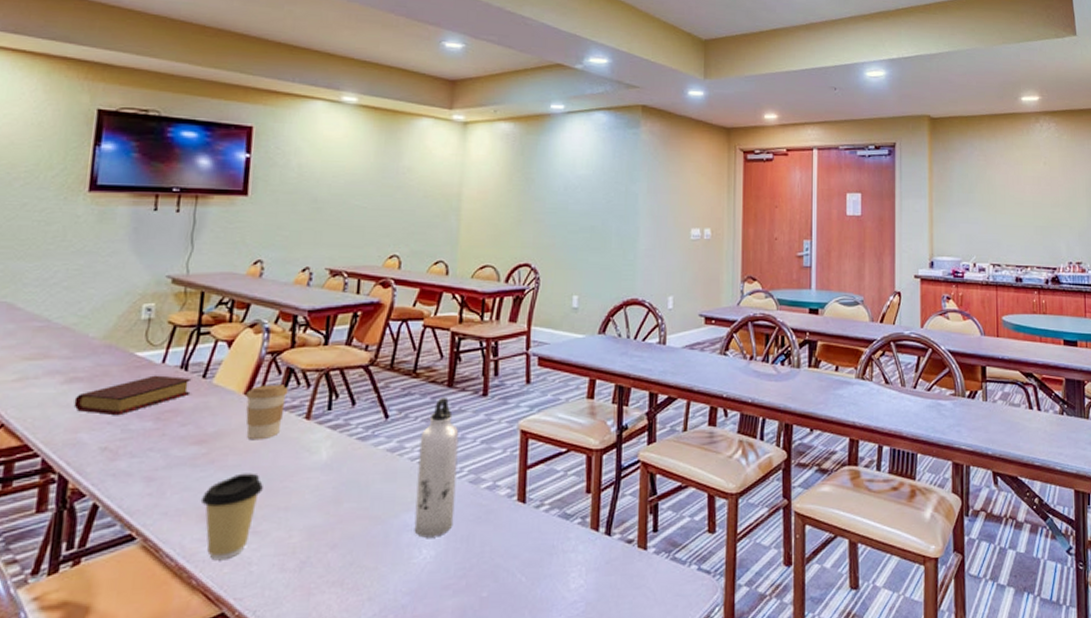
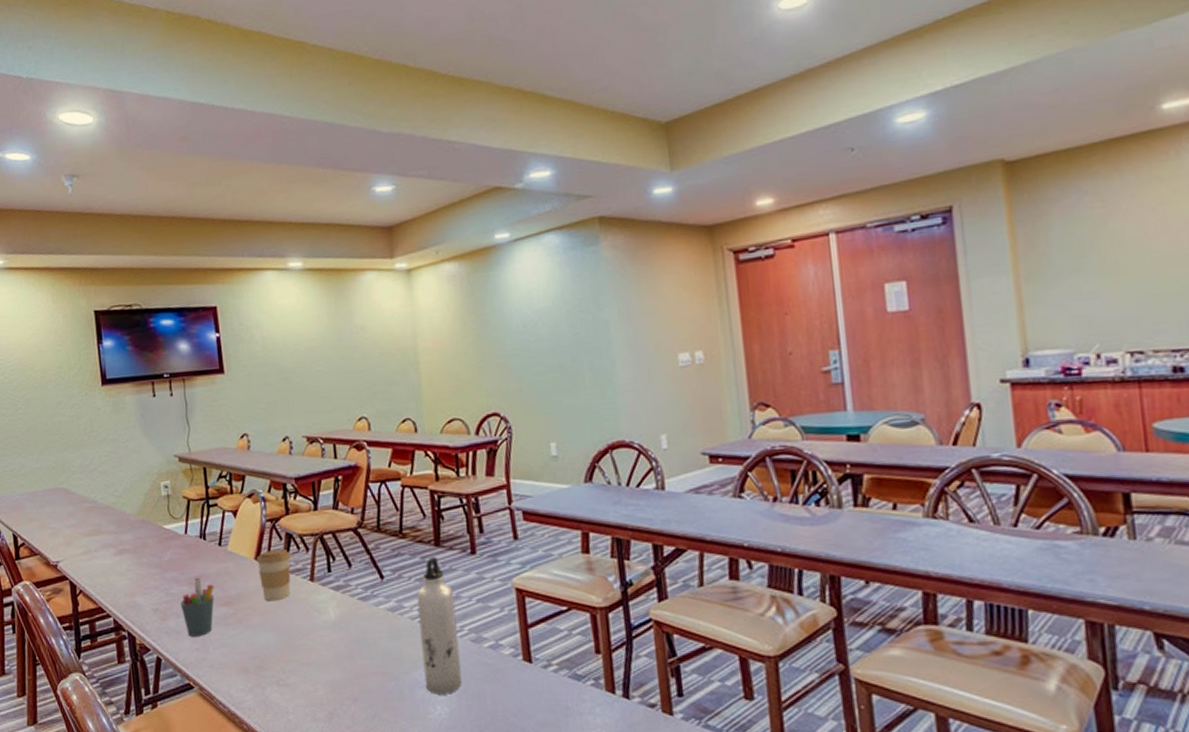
book: present [73,375,192,416] -> none [126,545,212,582]
pen holder: none [138,412,188,479] -> present [180,577,215,636]
coffee cup: present [200,473,263,561] -> none [237,631,286,709]

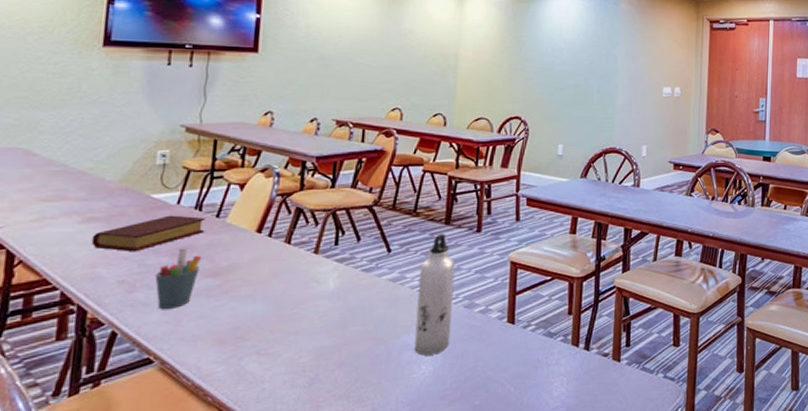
book: none [126,545,212,582] -> present [91,215,206,252]
coffee cup: present [256,549,291,602] -> none [257,223,298,273]

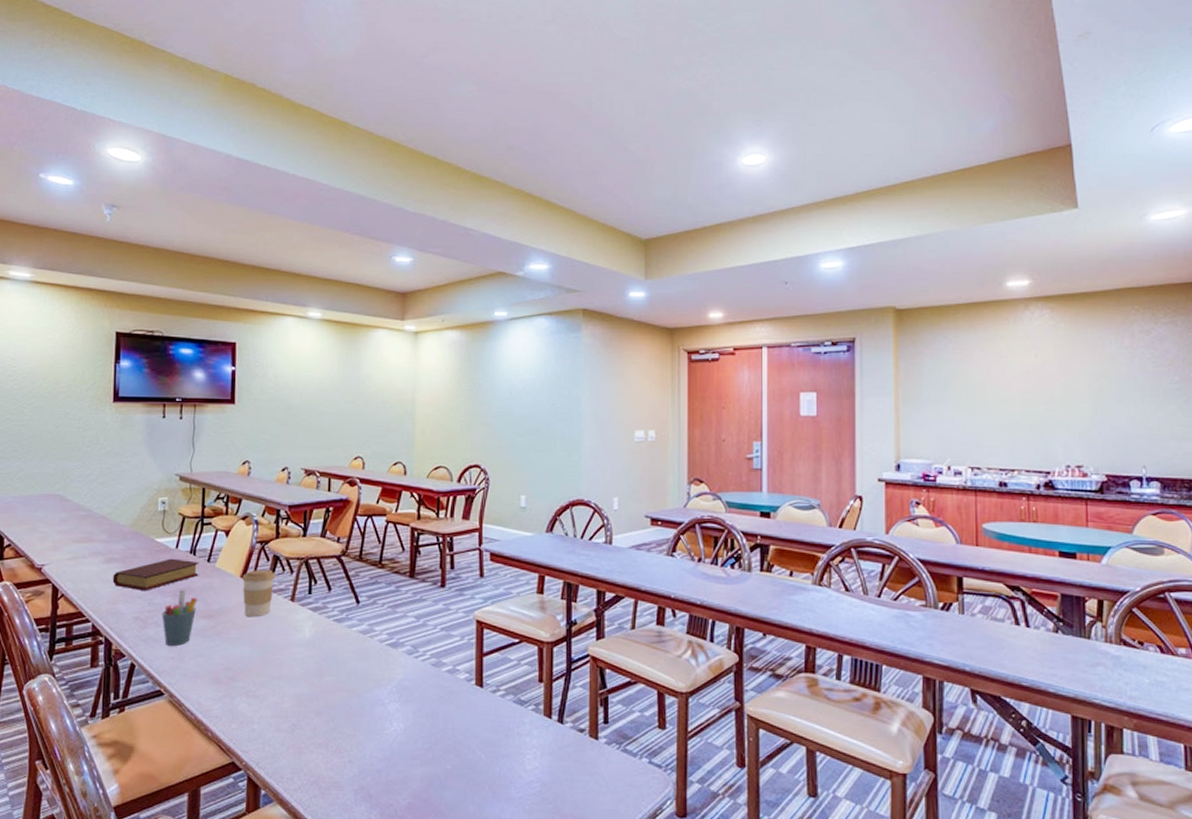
coffee cup: none [257,223,298,273] -> present [242,570,275,618]
water bottle: present [414,234,455,356] -> none [385,587,421,712]

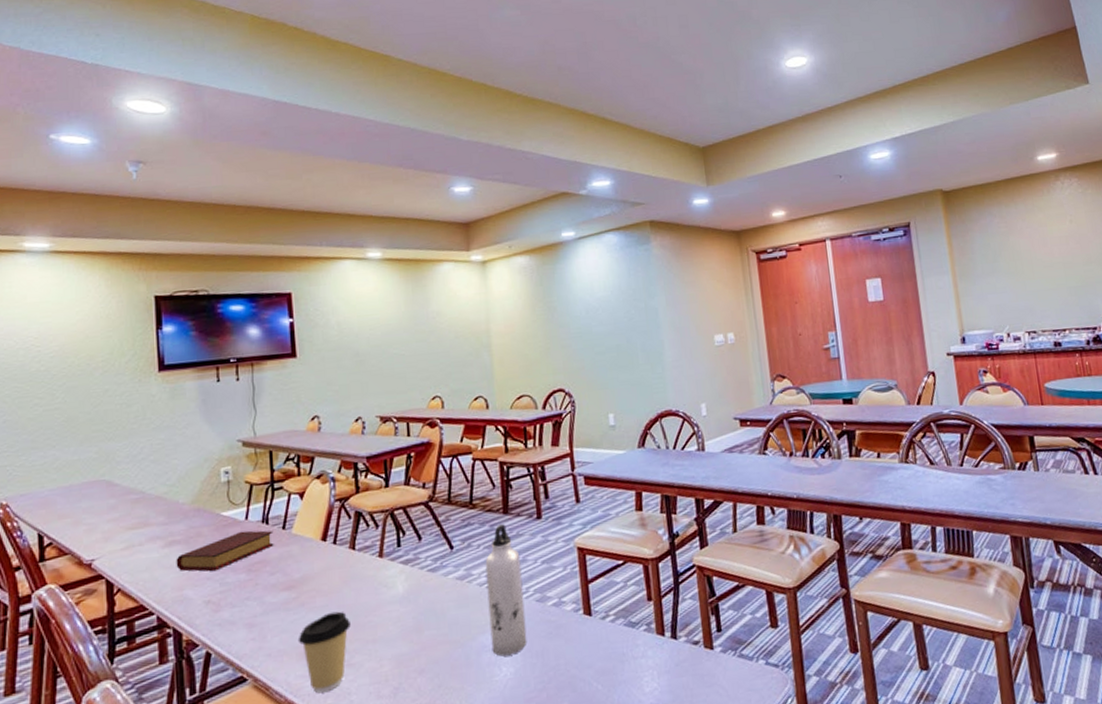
pen holder: present [162,590,198,646] -> none [236,563,276,626]
coffee cup: none [211,645,259,718] -> present [297,611,351,694]
coffee cup: present [242,570,275,618] -> none [323,528,360,582]
water bottle: none [385,587,421,712] -> present [485,524,527,657]

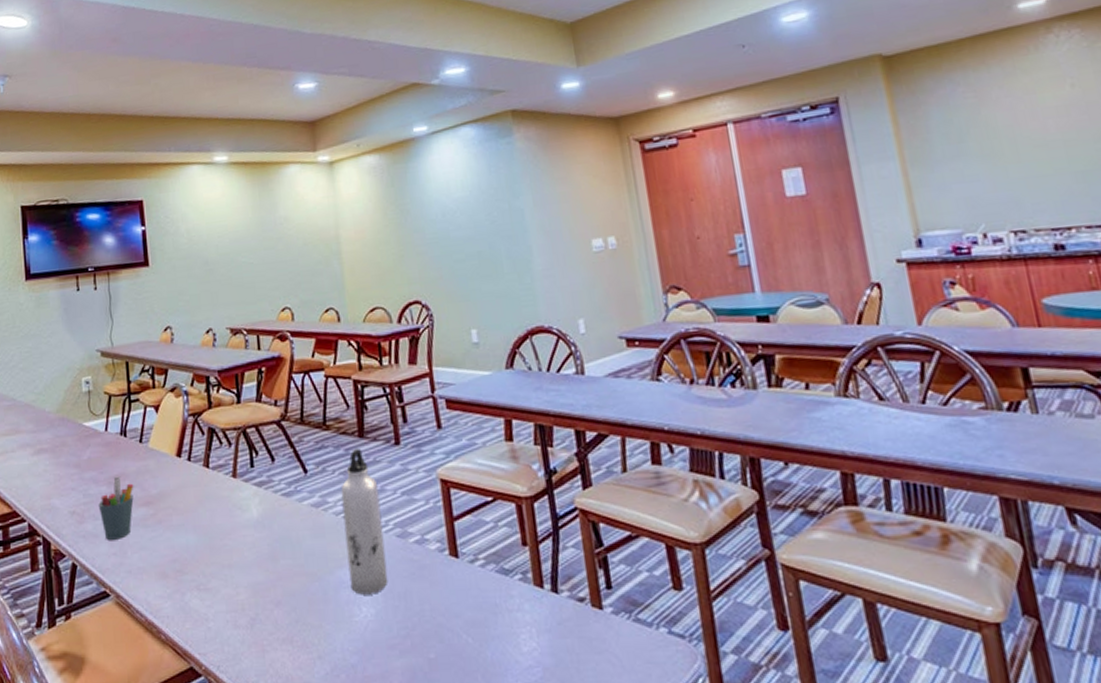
book: present [176,530,274,572] -> none [44,442,132,482]
pen holder: none [236,563,276,626] -> present [98,476,134,540]
coffee cup: present [297,611,351,694] -> none [156,531,206,617]

